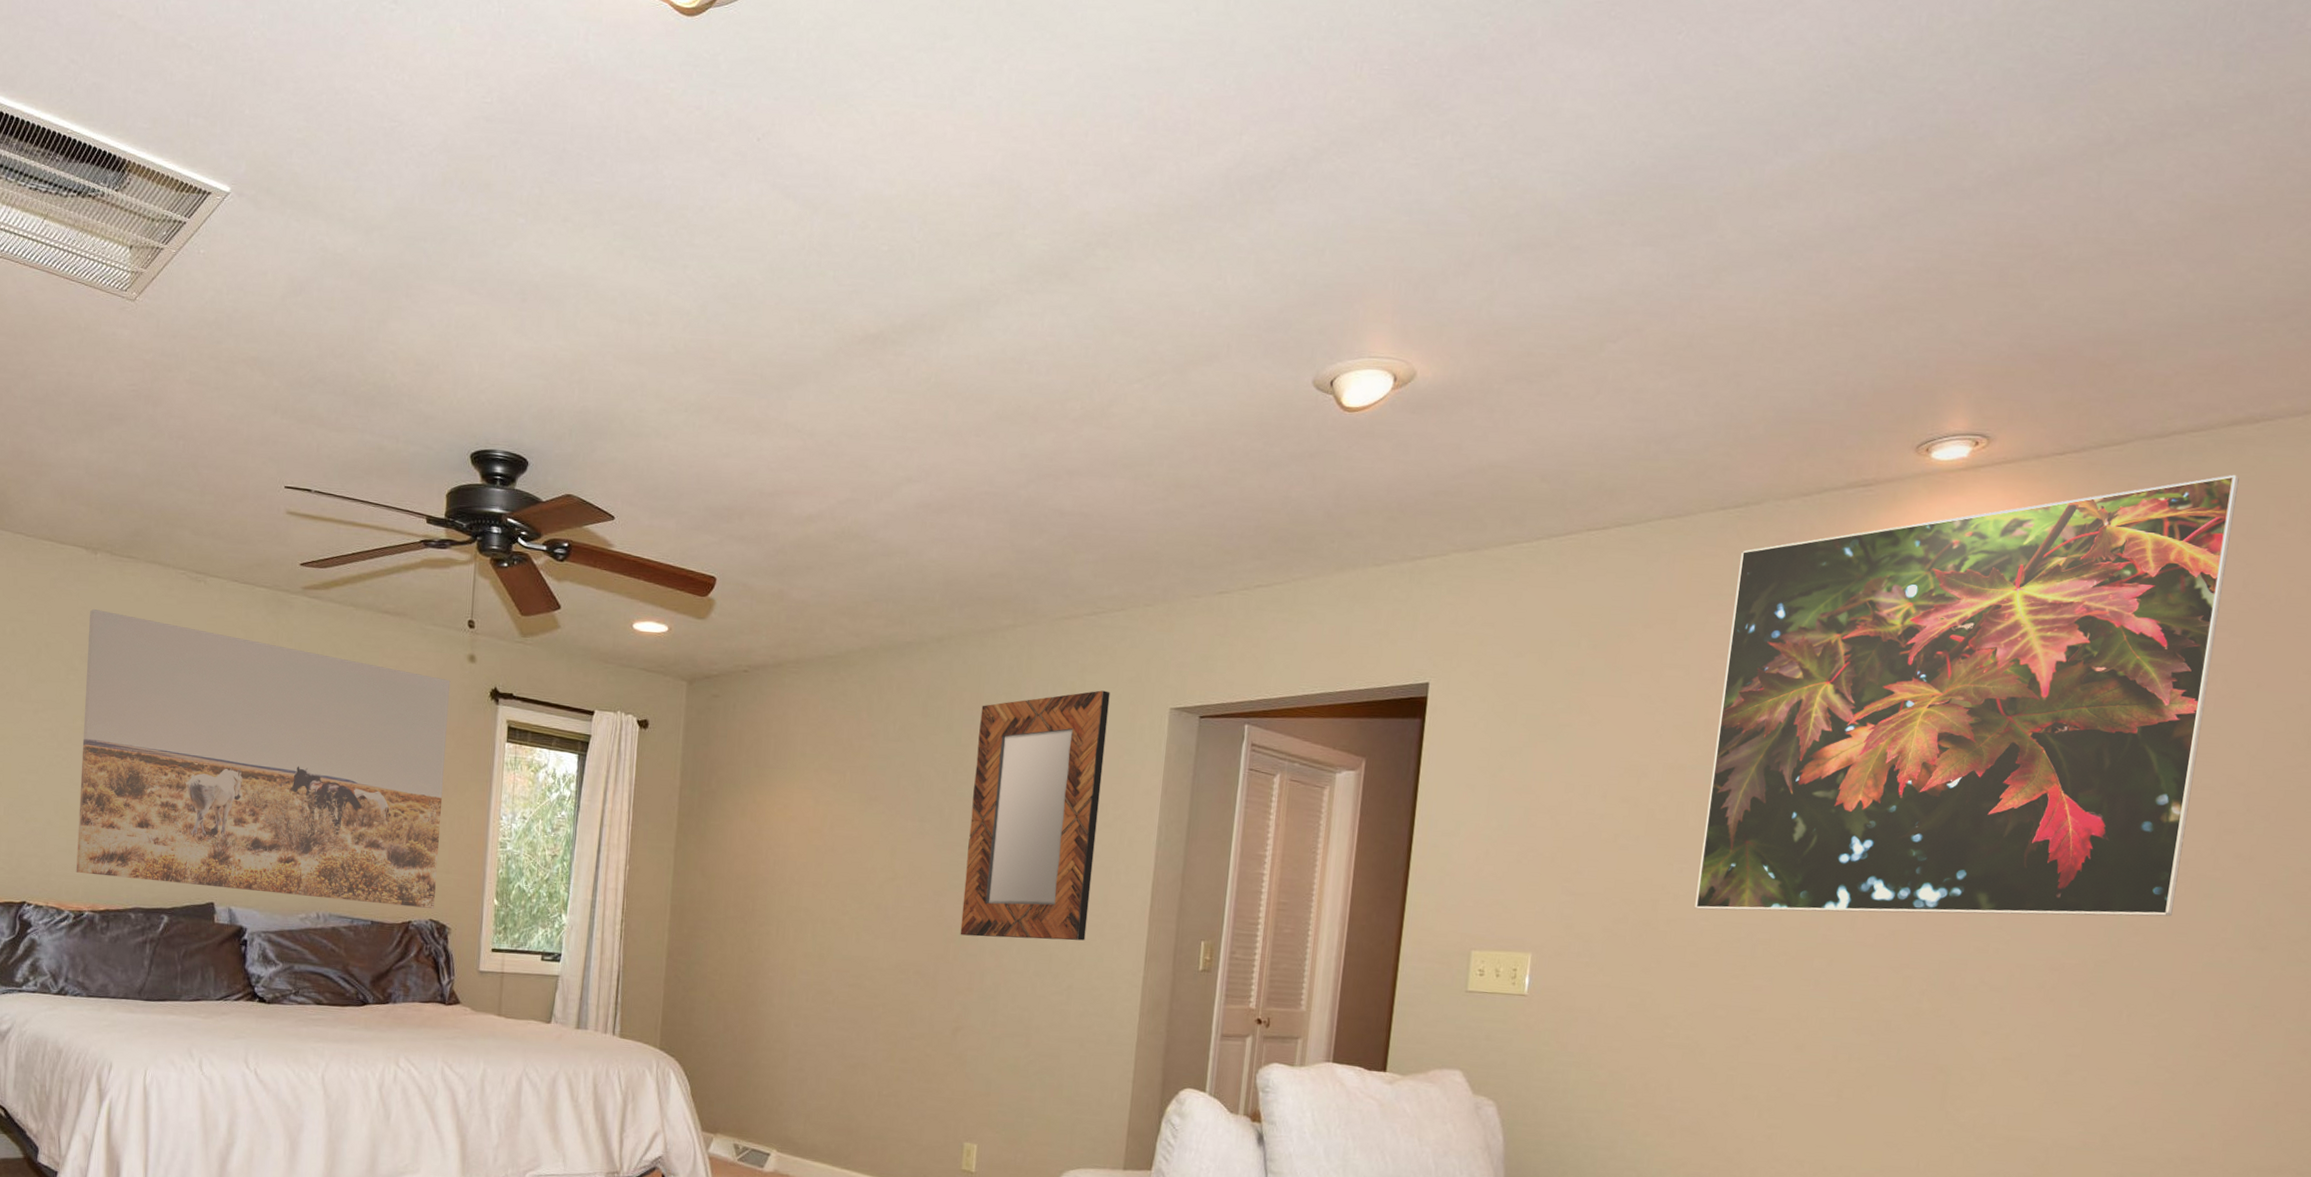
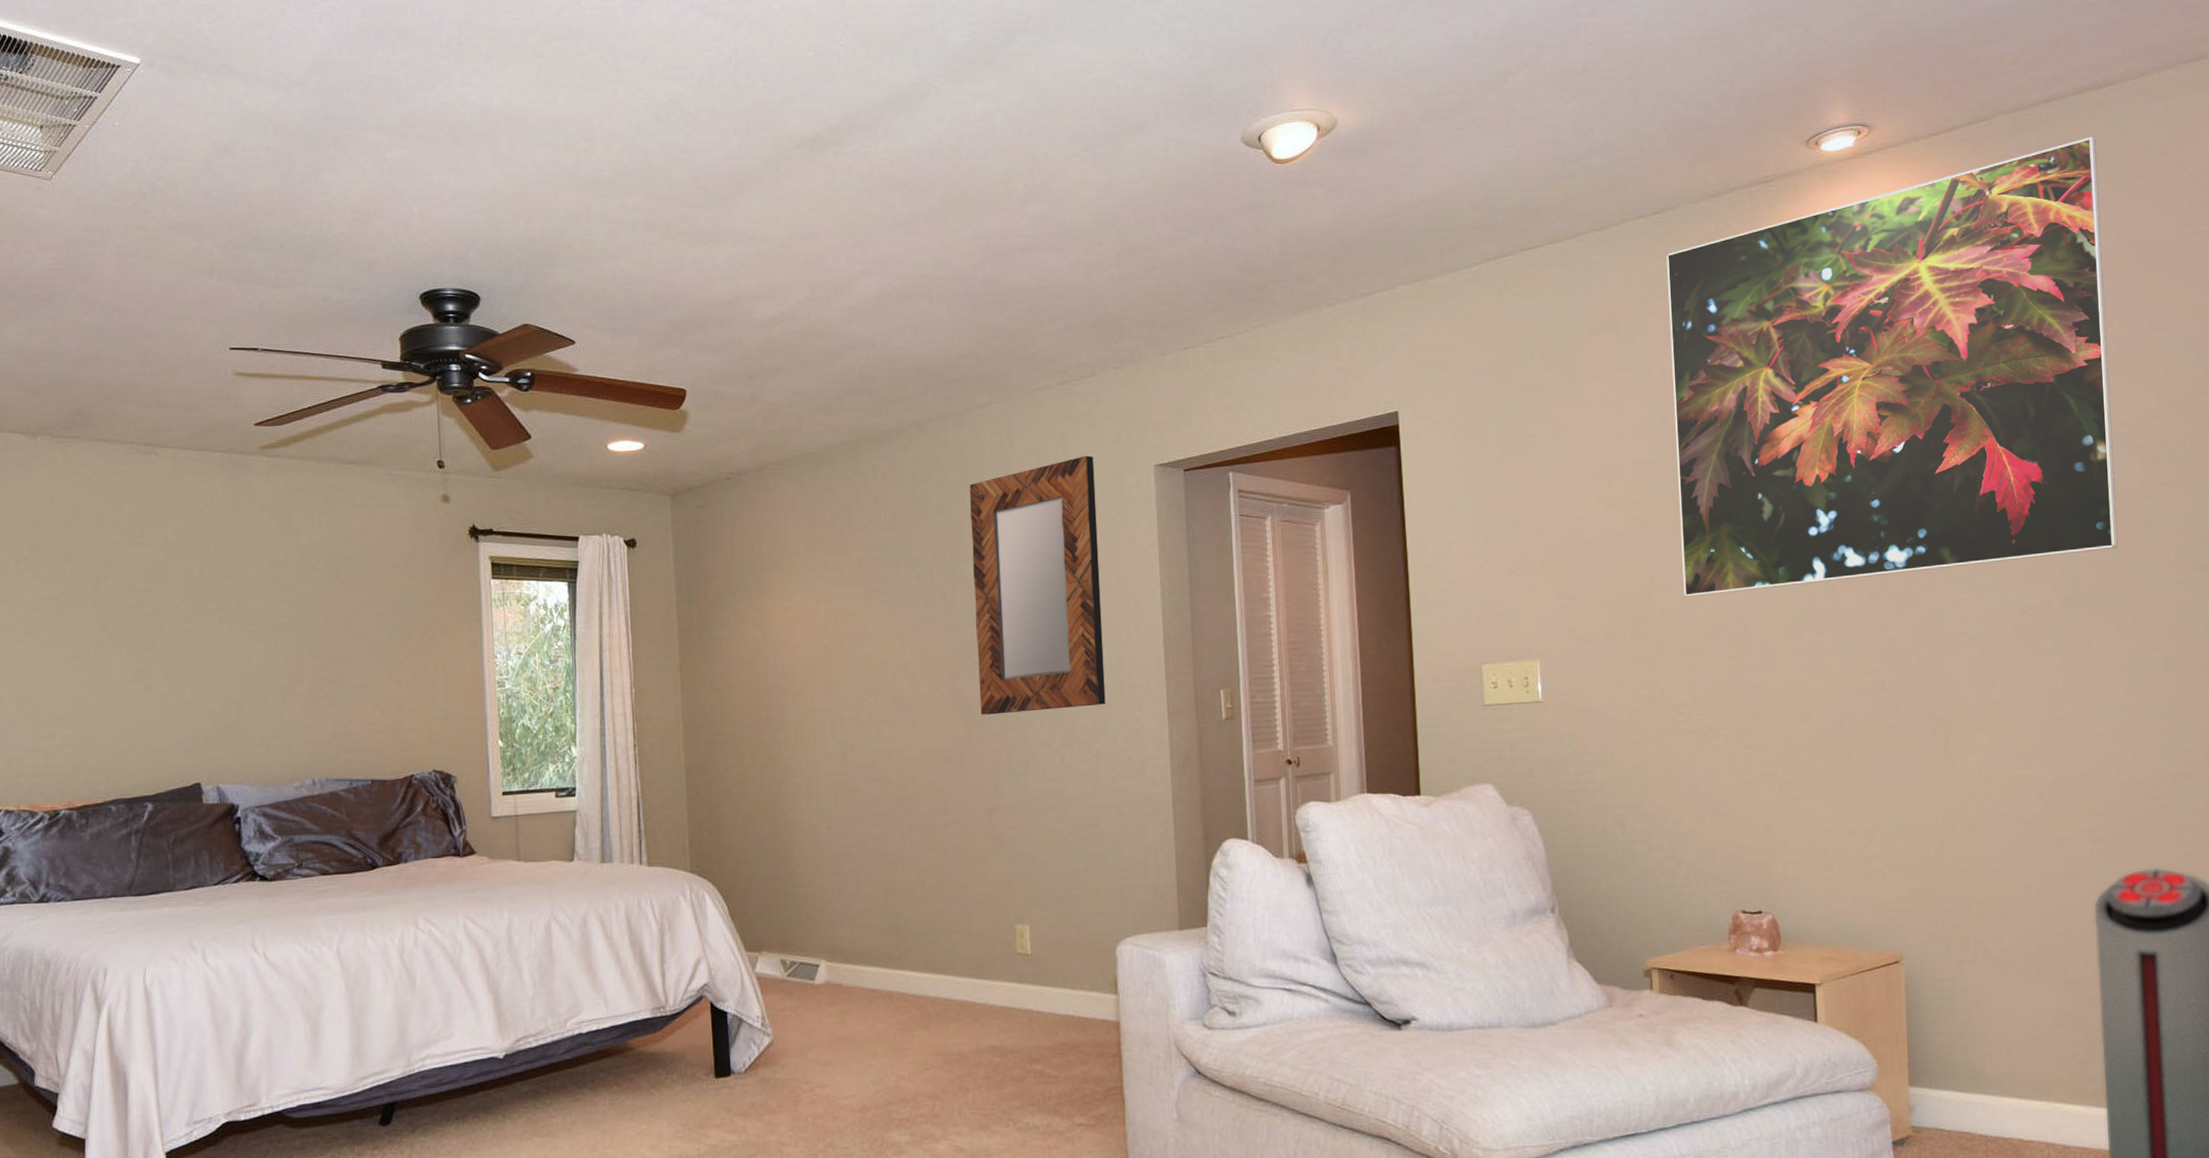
wall art: present [76,608,451,909] -> none [35,494,436,771]

